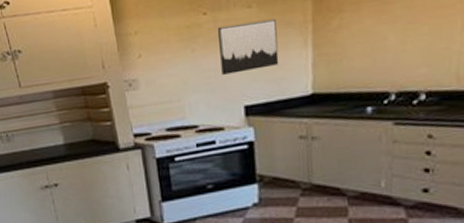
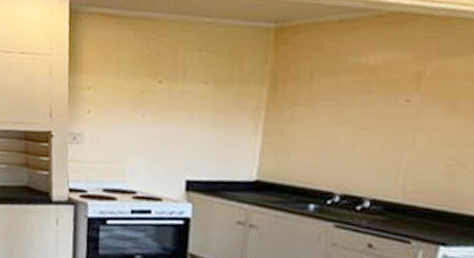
wall art: present [218,18,279,75] -> none [168,97,230,146]

